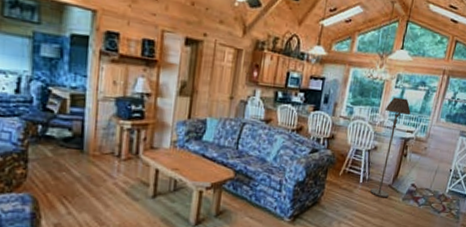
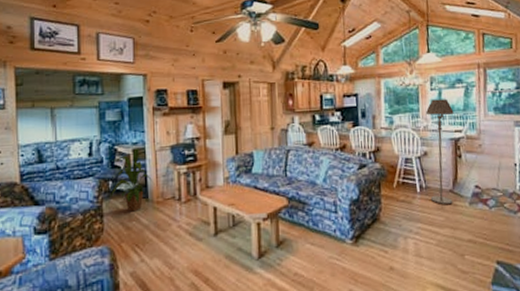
house plant: none [37,93,93,162] -> present [110,148,155,212]

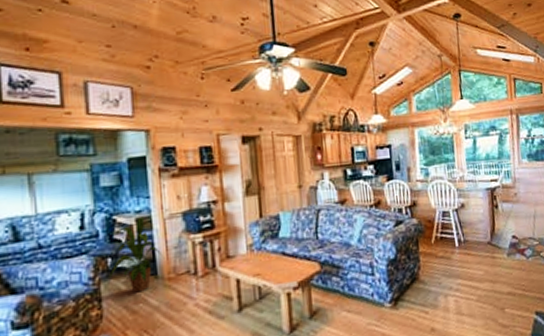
floor lamp: present [425,99,454,205] -> none [461,147,492,258]

